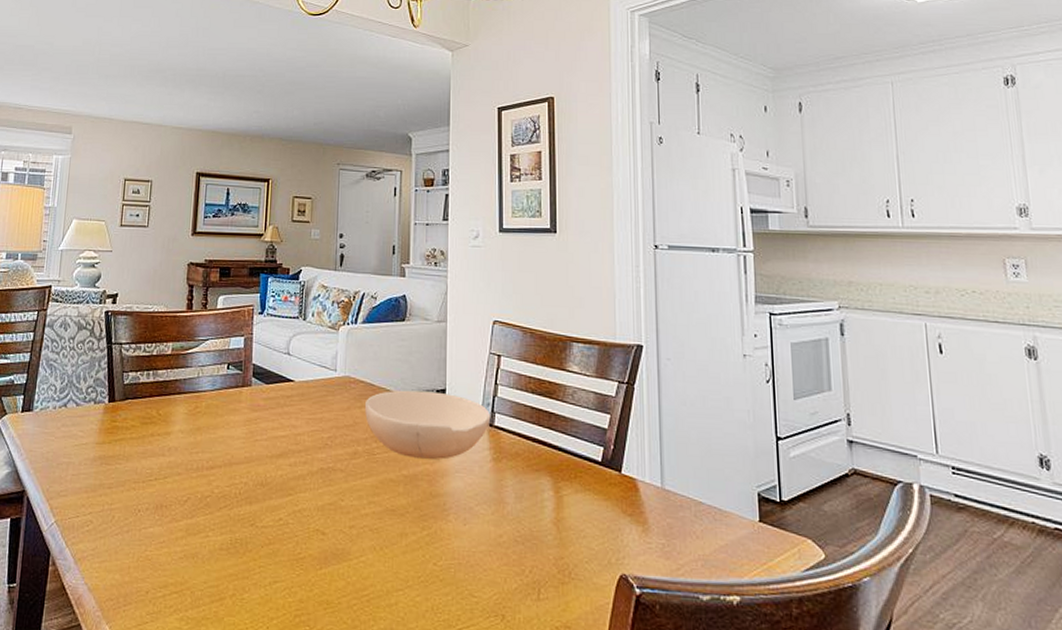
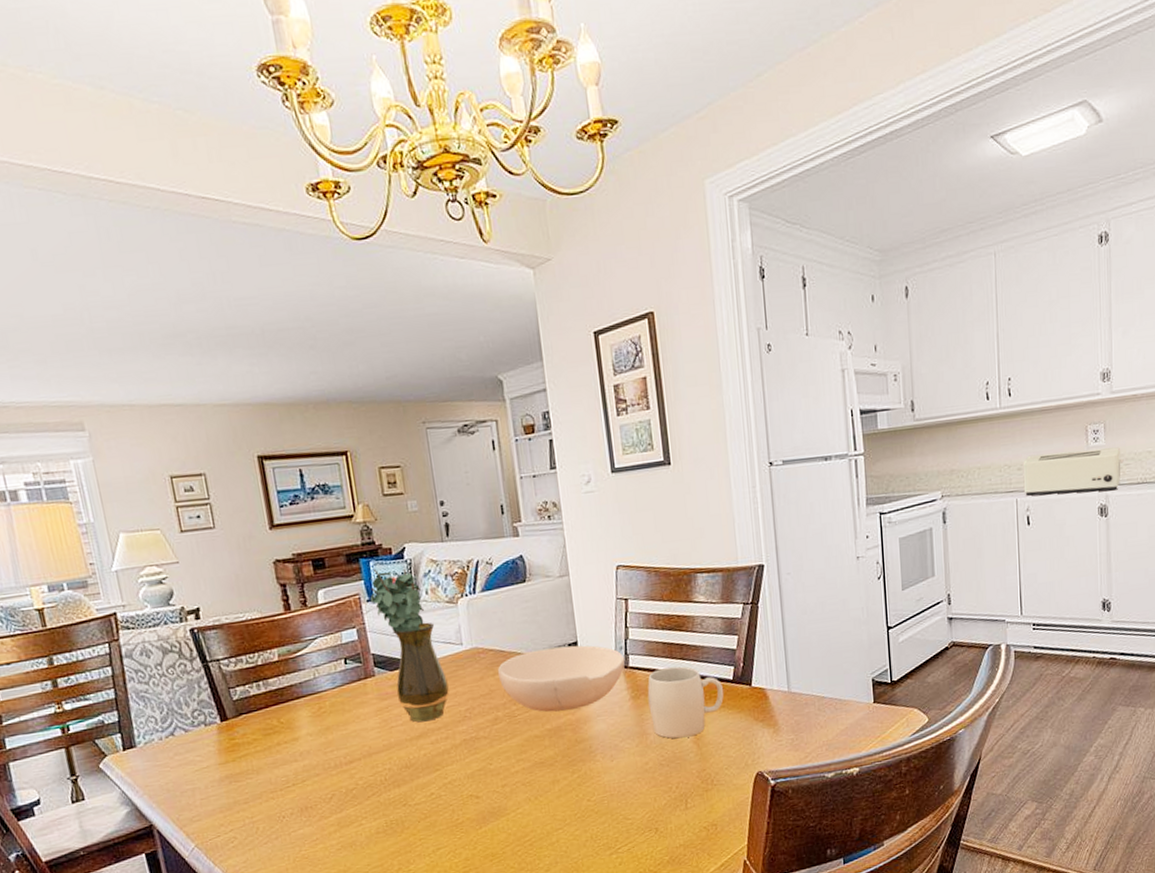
vase: none [261,285,316,442] -> present [370,569,450,722]
mug: none [510,434,591,516] -> present [647,666,724,739]
toaster: none [931,280,1053,332] -> present [1022,447,1124,496]

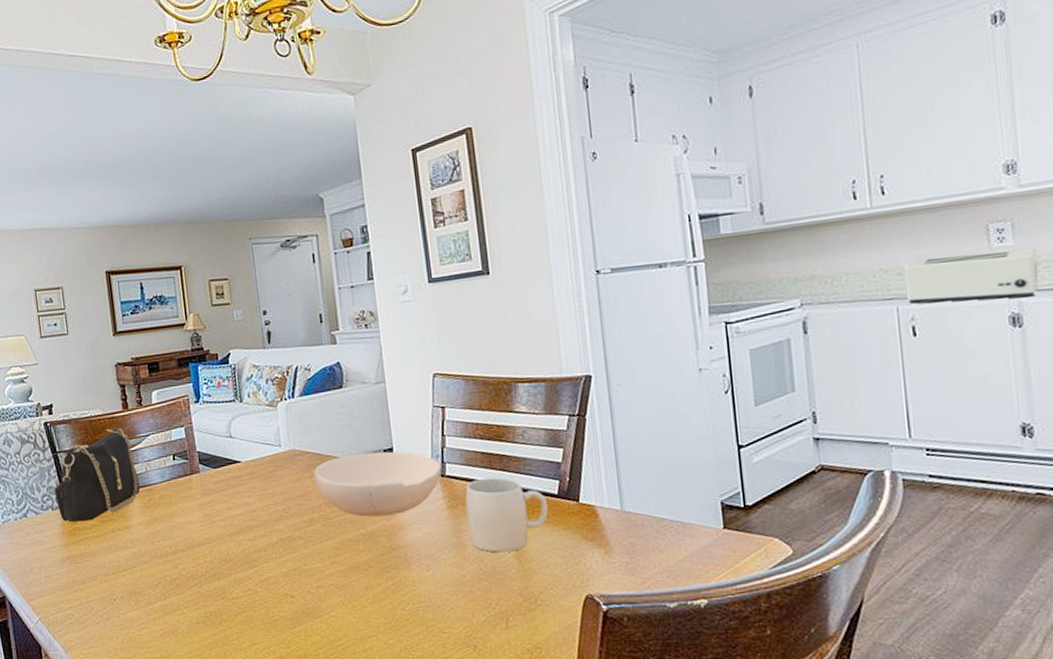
handbag: none [206,632,308,738] -> present [54,428,140,523]
vase: present [370,569,450,722] -> none [197,372,268,519]

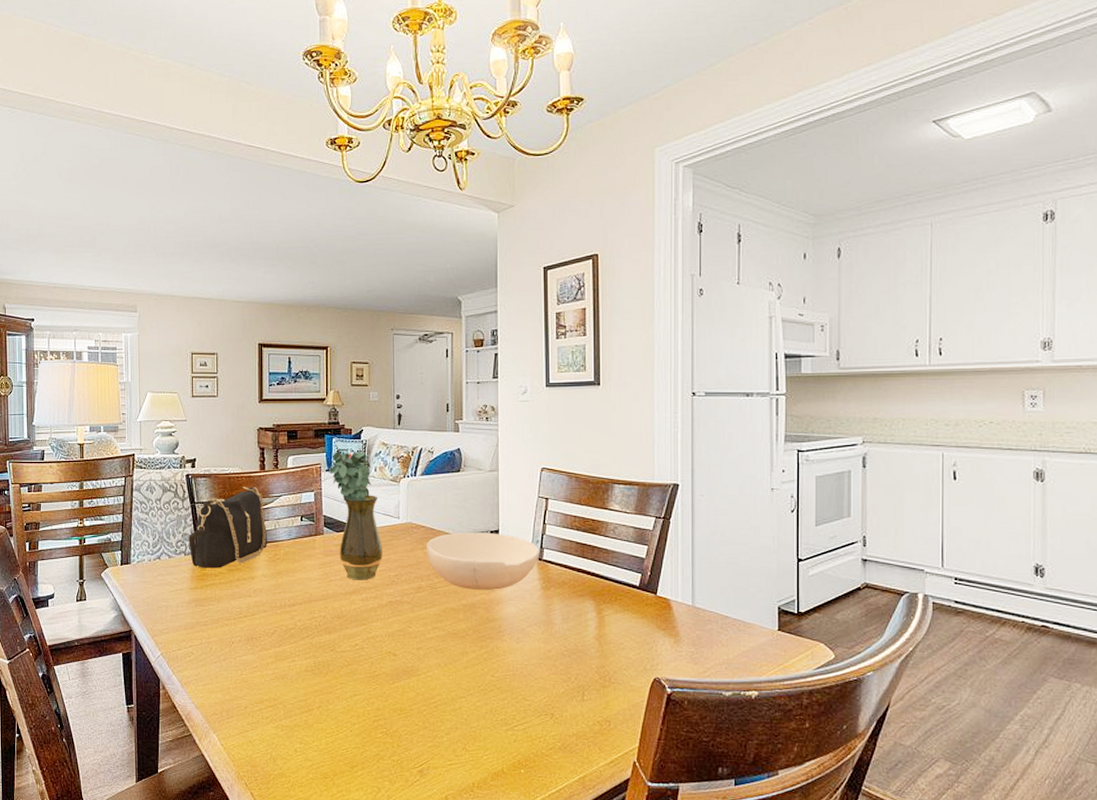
vase: none [197,372,268,519] -> present [328,444,383,580]
mug: present [465,477,549,553] -> none [557,566,630,633]
toaster: present [903,247,1042,304] -> none [951,413,1065,457]

